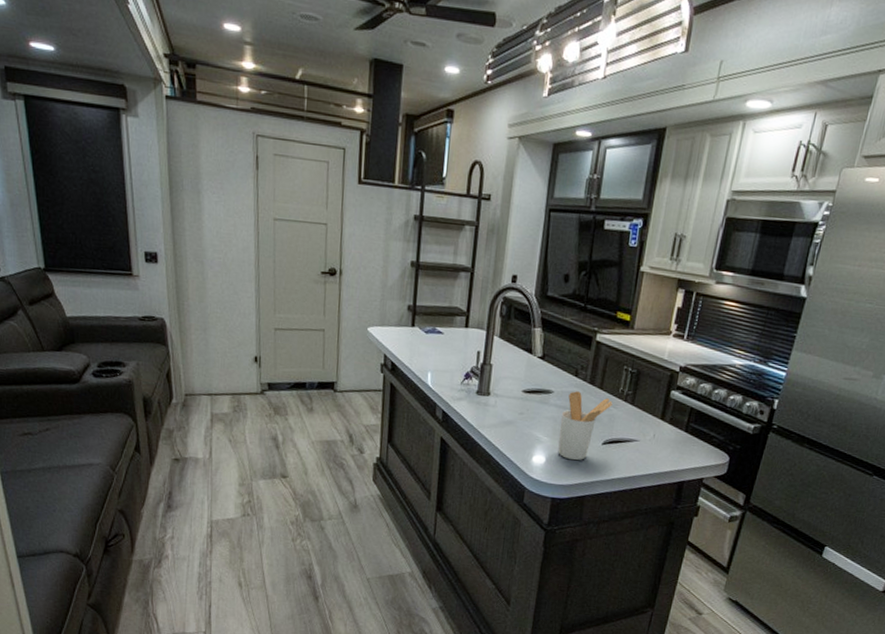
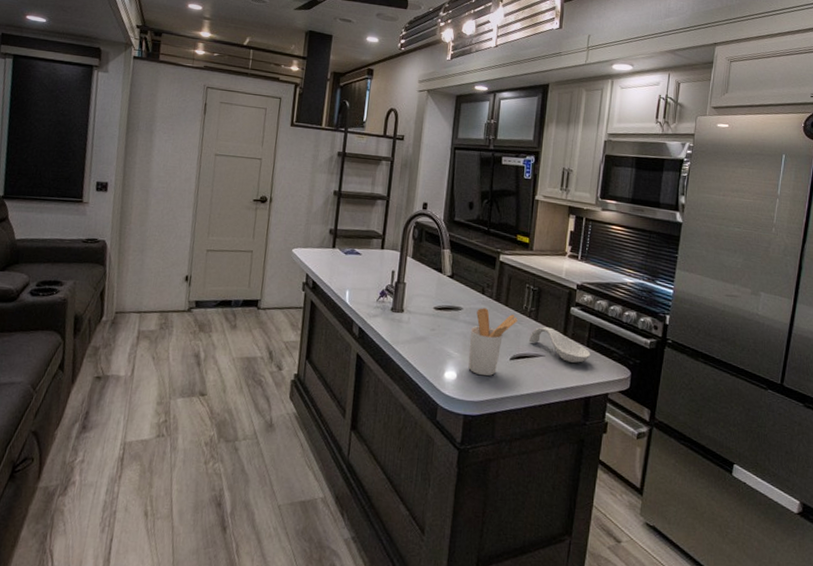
spoon rest: none [623,411,689,448] -> present [528,327,591,363]

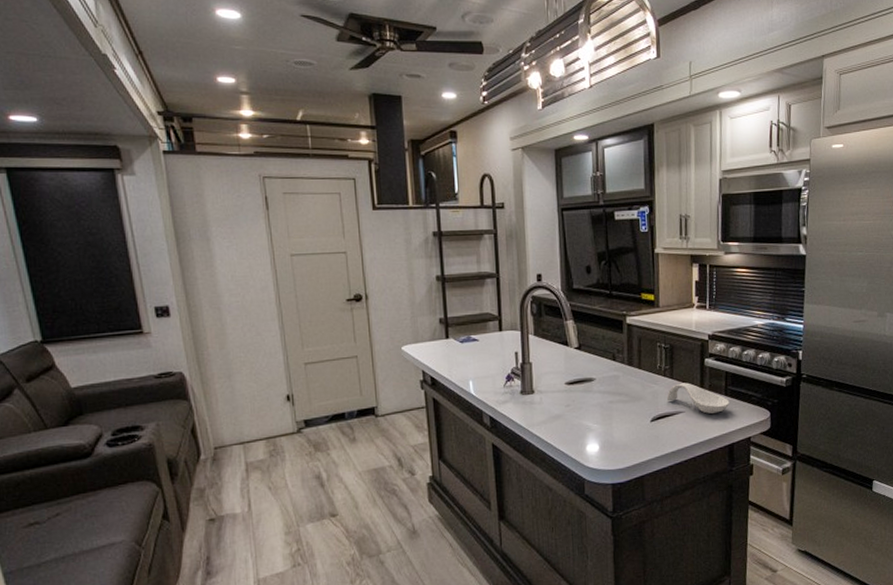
utensil holder: present [468,308,518,376] -> none [606,374,653,443]

